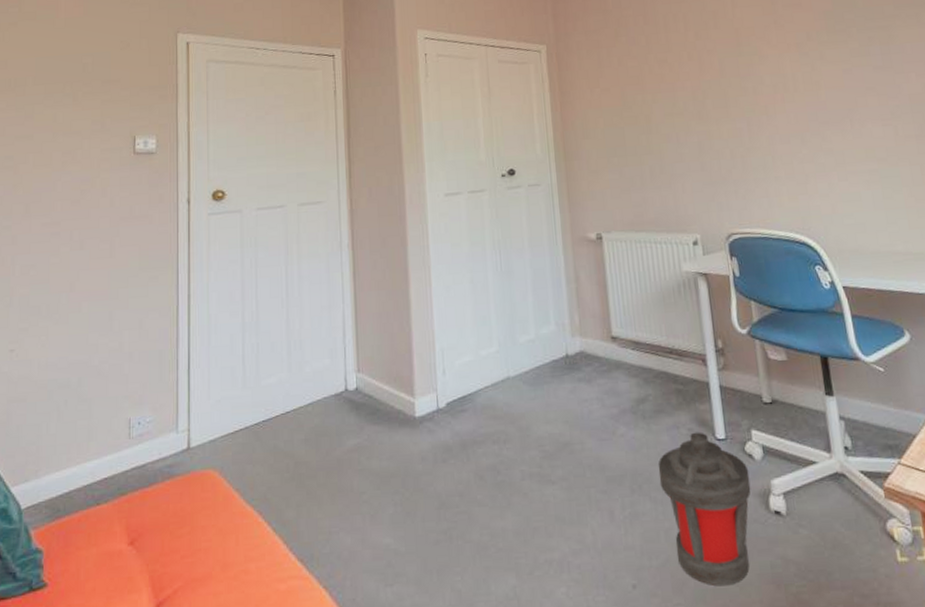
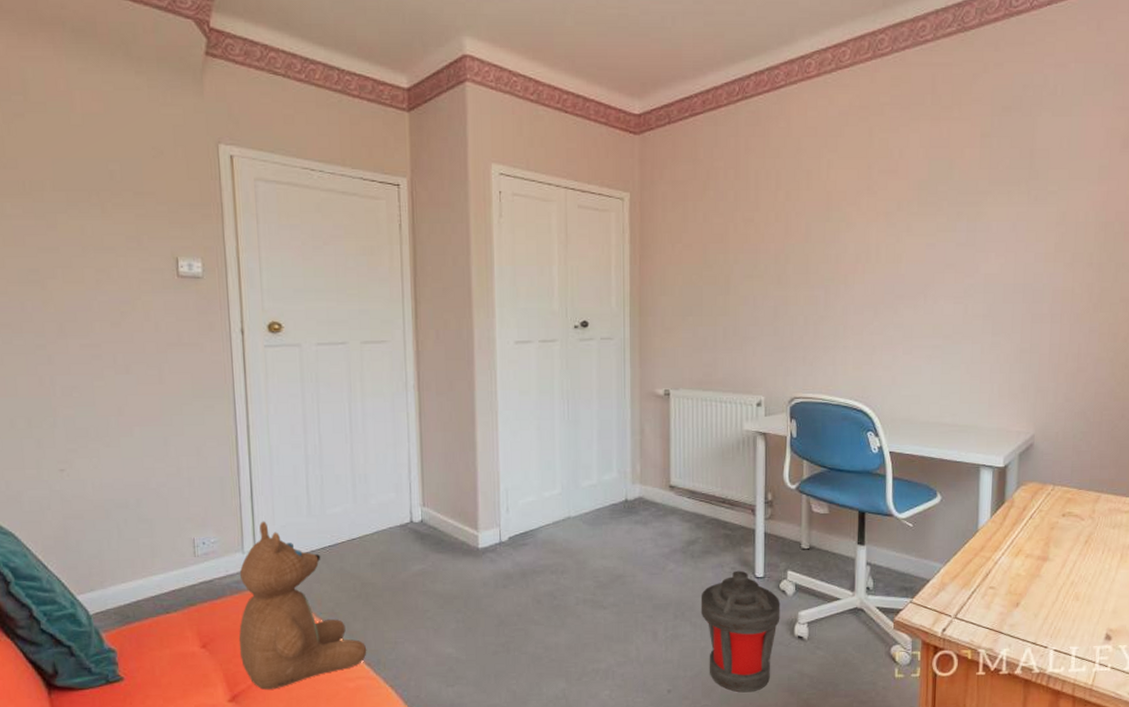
teddy bear: none [167,396,300,595] -> present [238,521,367,690]

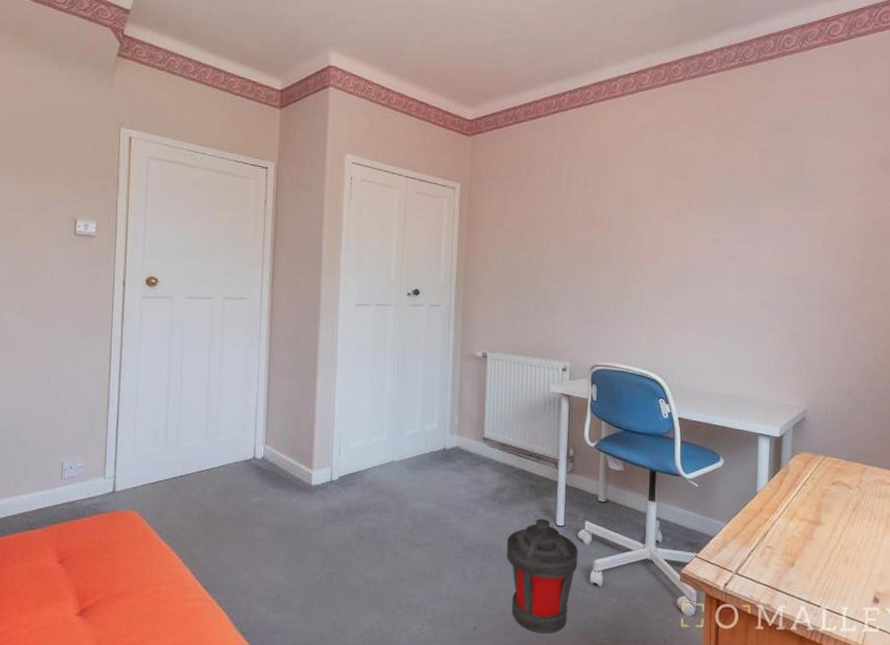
teddy bear: present [238,521,367,690] -> none [91,450,205,606]

